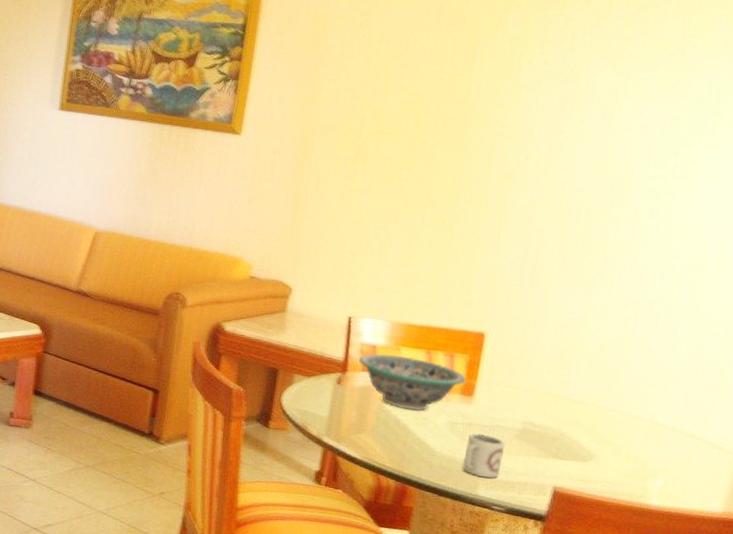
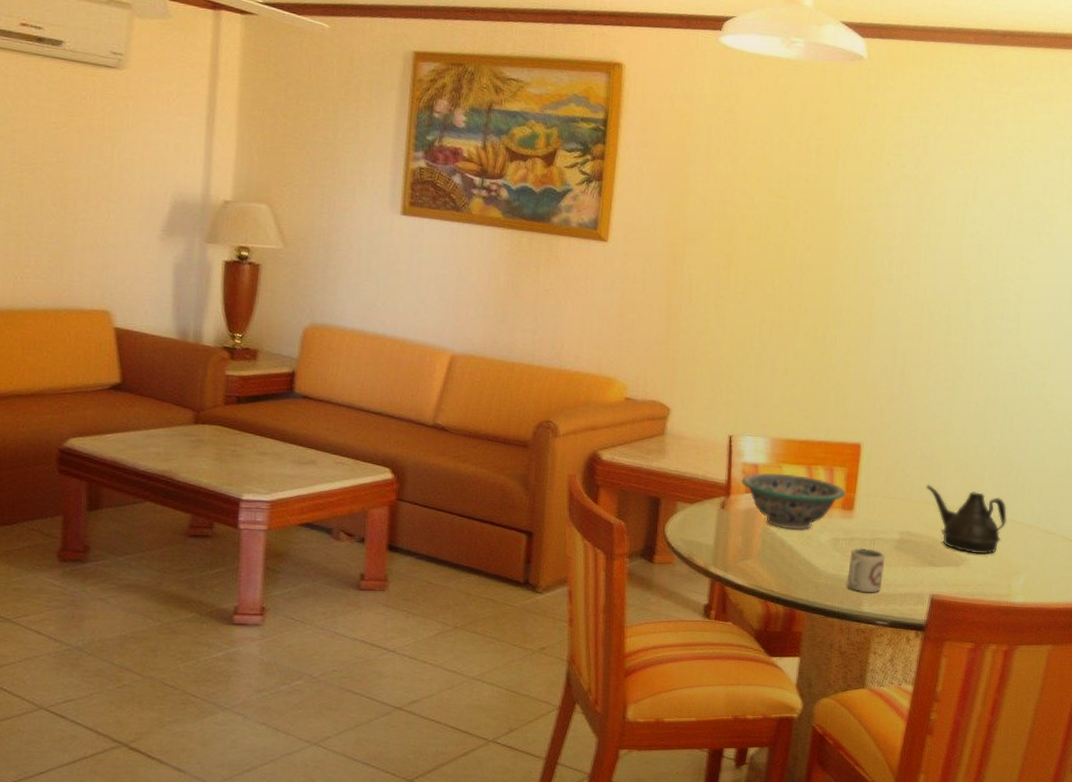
teapot: none [553,378,646,453] -> present [925,485,1007,555]

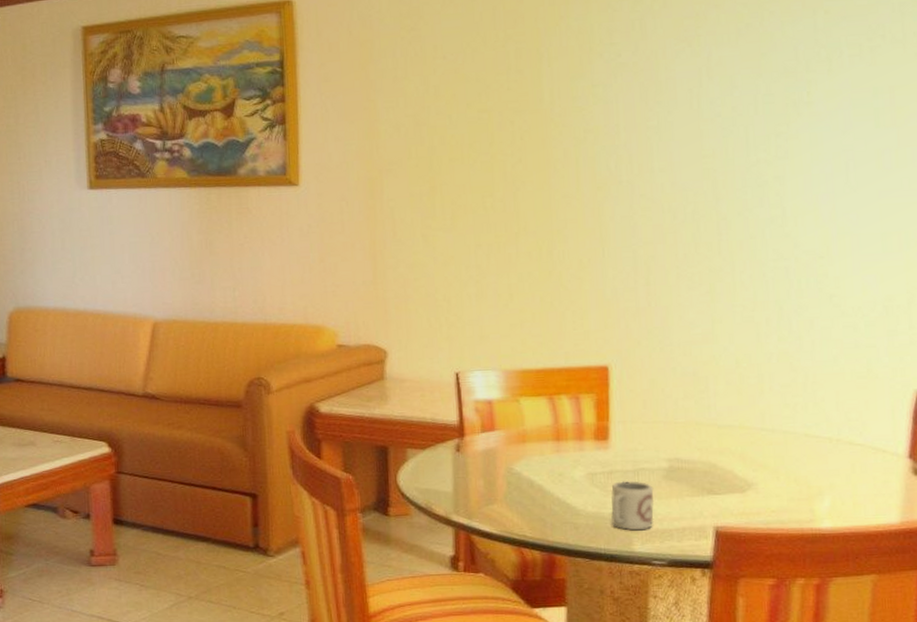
decorative bowl: present [741,473,846,530] -> none [475,407,597,468]
teapot: present [925,485,1007,555] -> none [692,403,798,477]

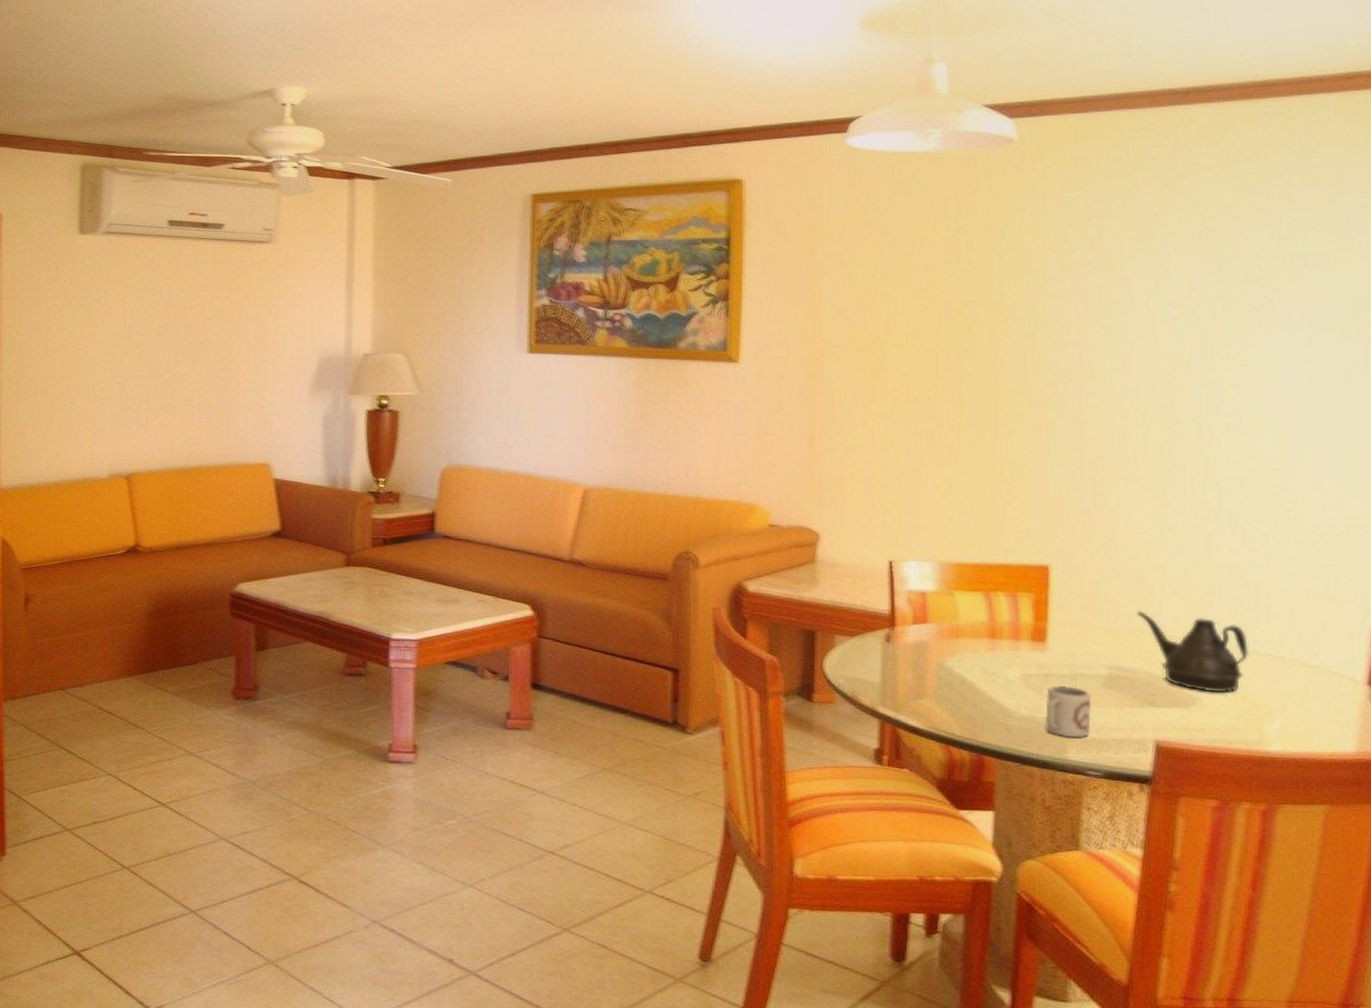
teapot: none [692,403,798,477] -> present [1136,611,1248,693]

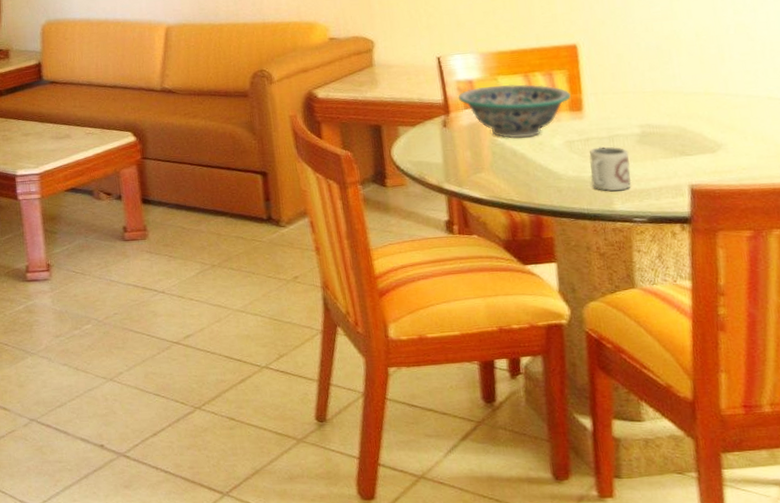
decorative bowl: none [907,601,1034,665] -> present [458,84,571,138]
teapot: present [1136,611,1248,693] -> none [658,74,762,138]

